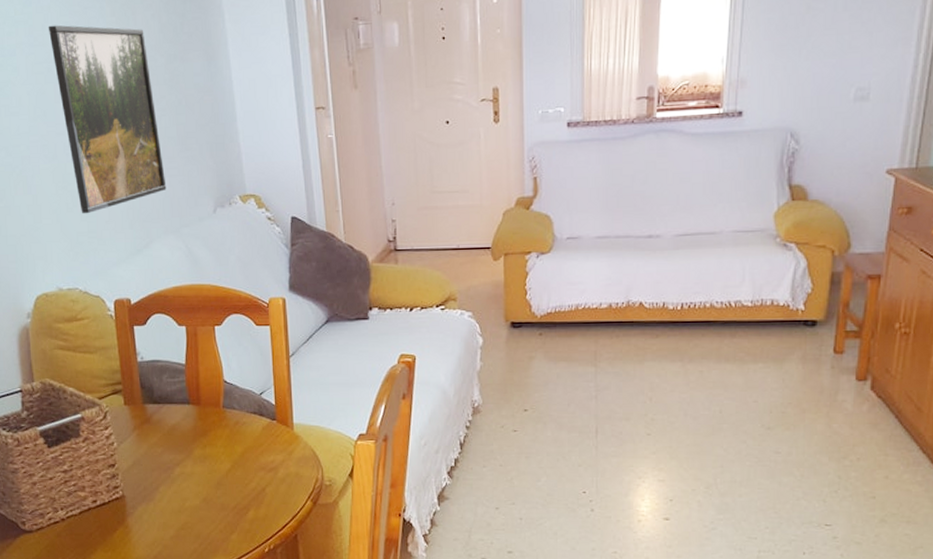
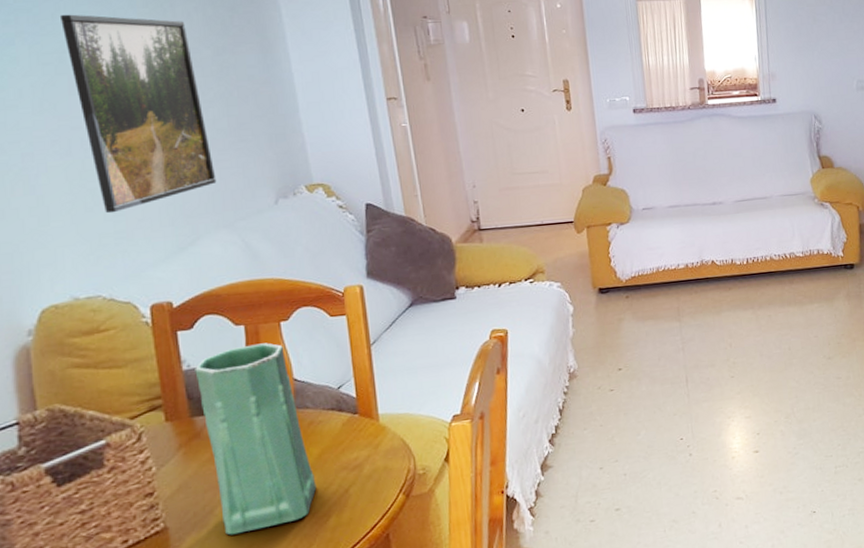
vase: none [147,344,239,511] -> present [195,343,317,535]

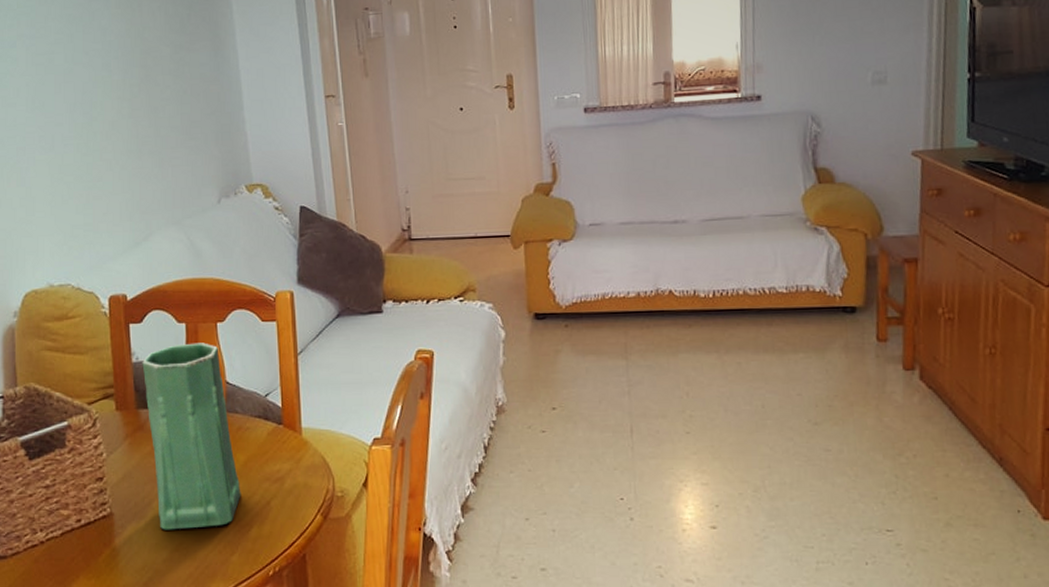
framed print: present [59,14,217,214] -> none [51,17,169,207]

